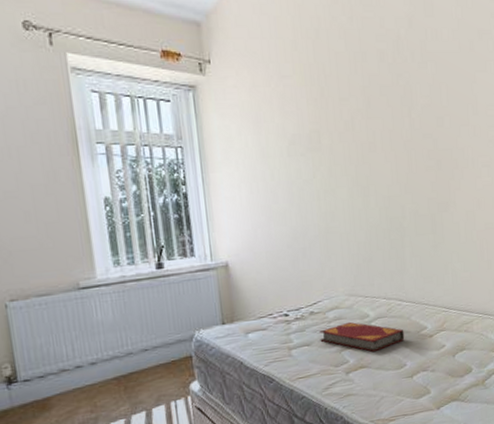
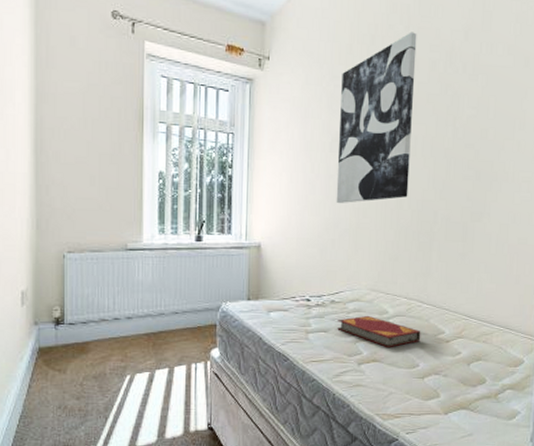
wall art: none [290,22,374,209] -> present [336,32,417,203]

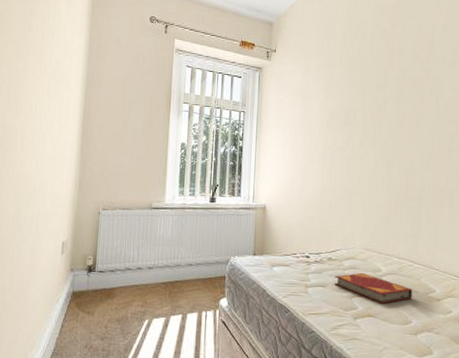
wall art: present [336,32,417,203] -> none [332,28,402,171]

